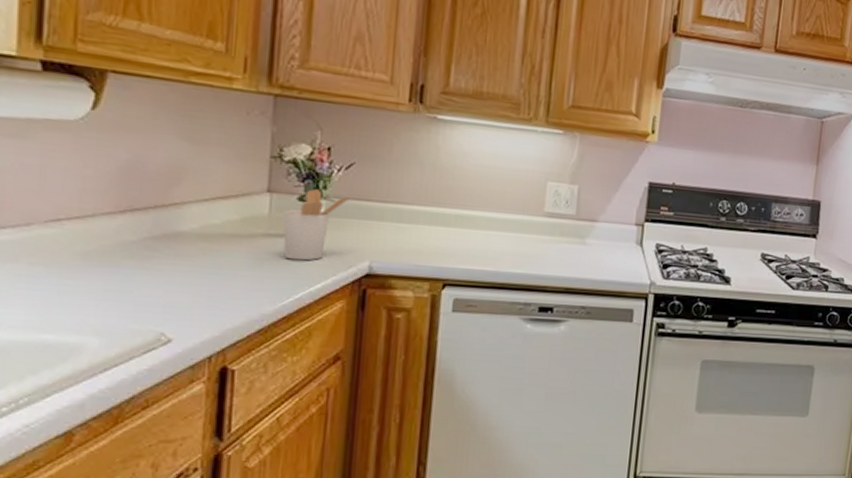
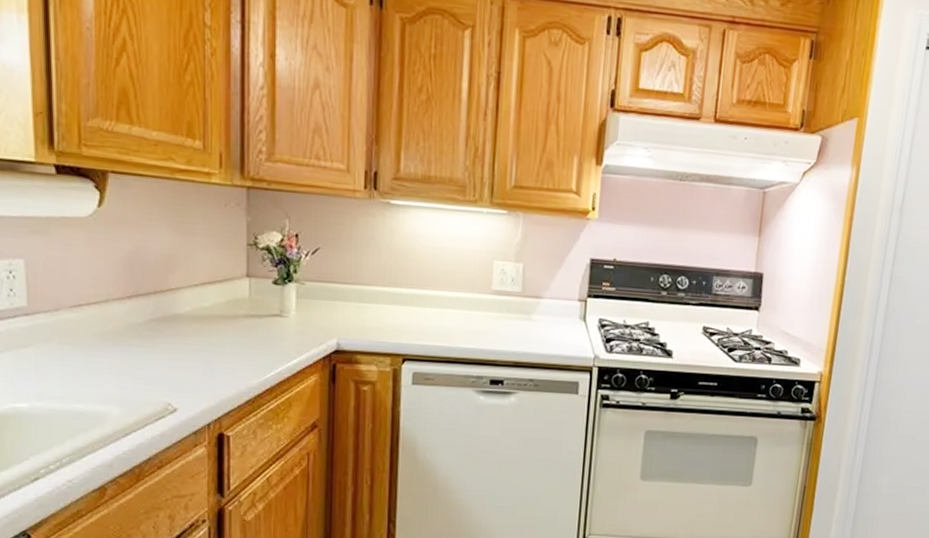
utensil holder: present [283,189,351,261] -> none [261,273,318,339]

